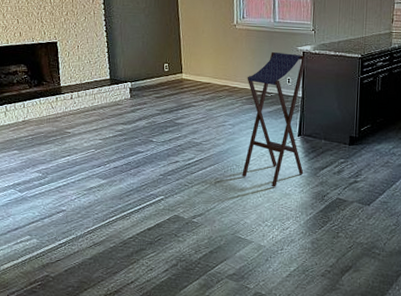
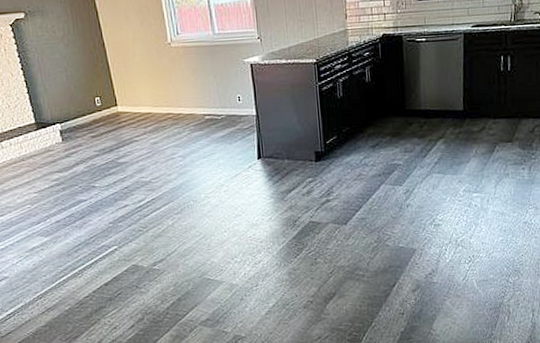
stool: present [242,51,307,187] -> none [191,67,270,219]

